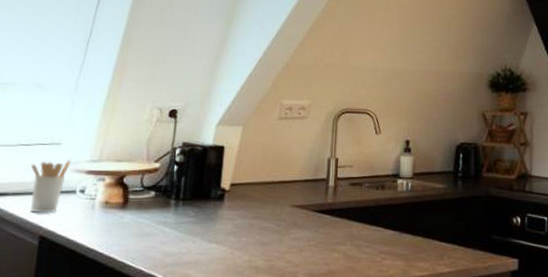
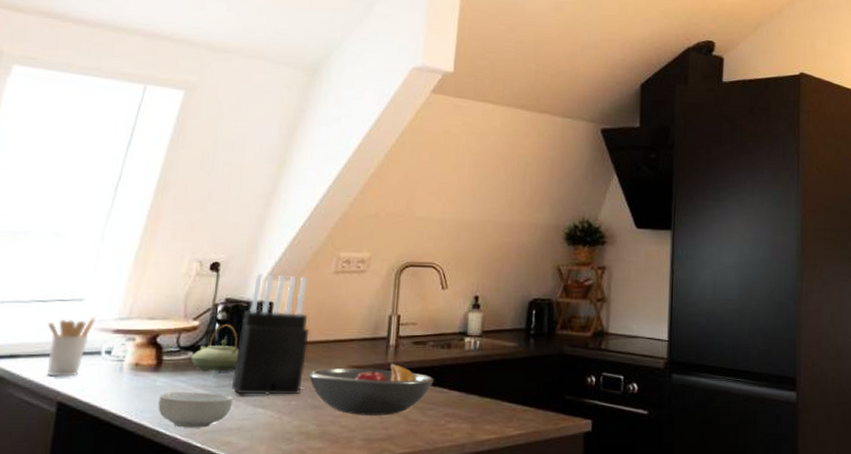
cereal bowl: none [125,228,190,261] -> present [158,392,233,428]
teapot: none [153,166,194,209] -> present [191,323,238,371]
knife block: none [189,120,257,232] -> present [232,274,310,395]
fruit bowl: none [257,203,370,252] -> present [308,363,434,416]

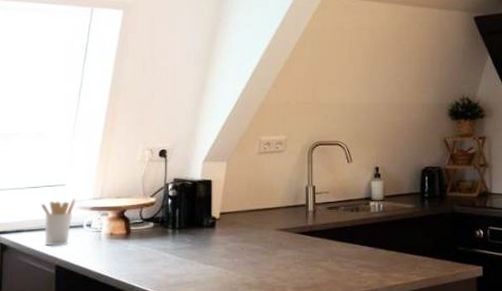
cereal bowl: present [158,392,233,428] -> none [131,254,188,283]
teapot: present [191,323,238,371] -> none [152,199,188,237]
knife block: present [232,274,310,395] -> none [186,157,243,255]
fruit bowl: present [308,363,434,416] -> none [245,225,347,269]

